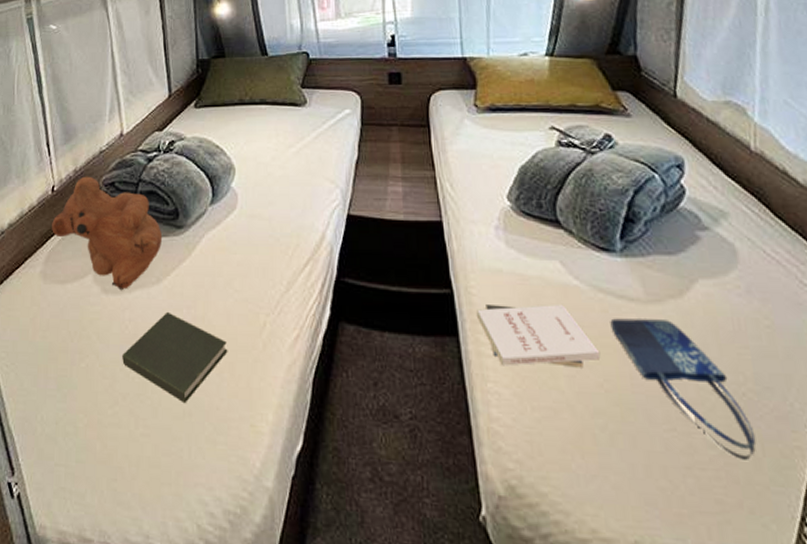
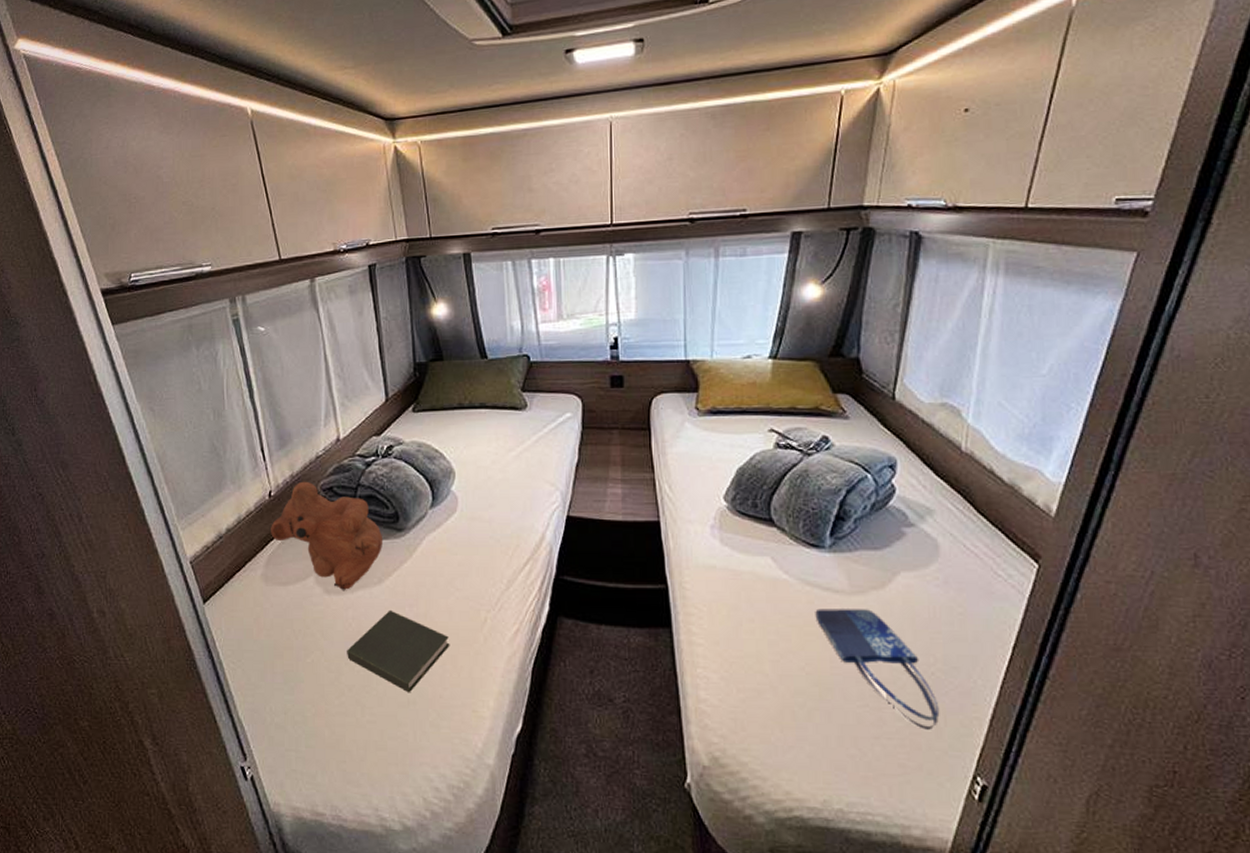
books: present [475,303,601,368] -> none [689,596,804,654]

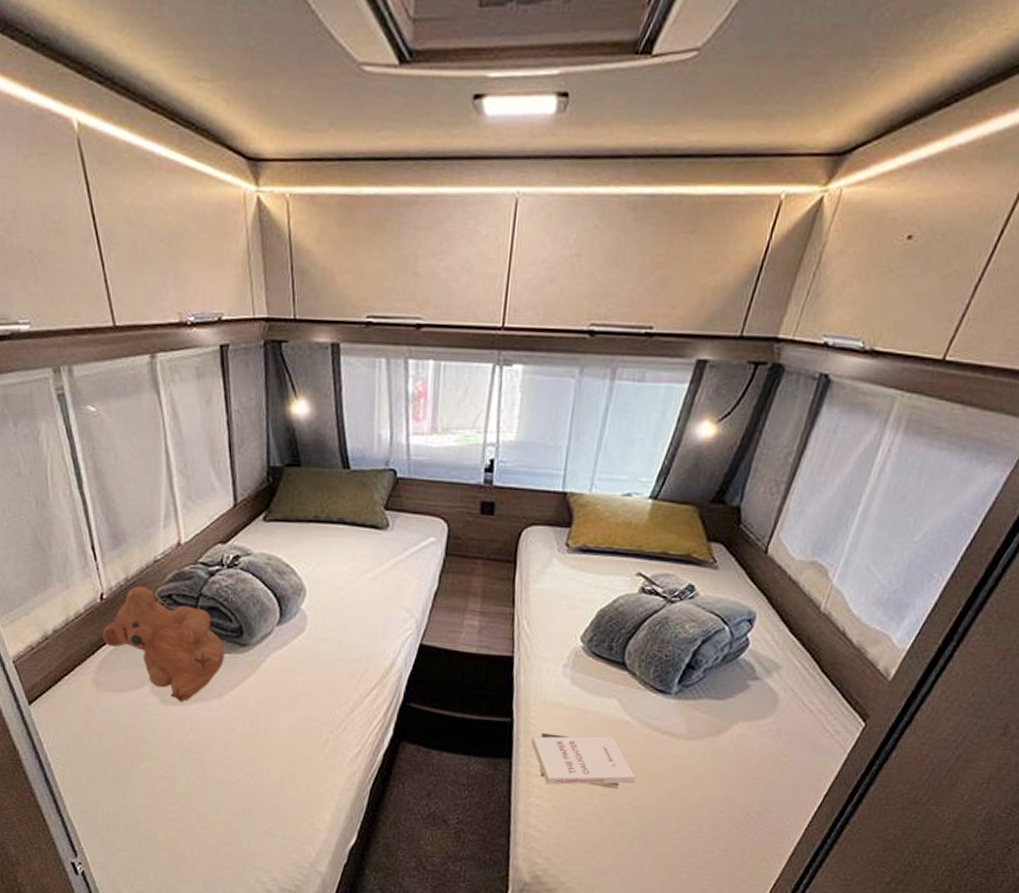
book: present [347,609,450,693] -> none [183,723,290,804]
books: none [689,596,804,654] -> present [531,733,636,789]
shopping bag: present [815,608,940,730] -> none [650,750,748,862]

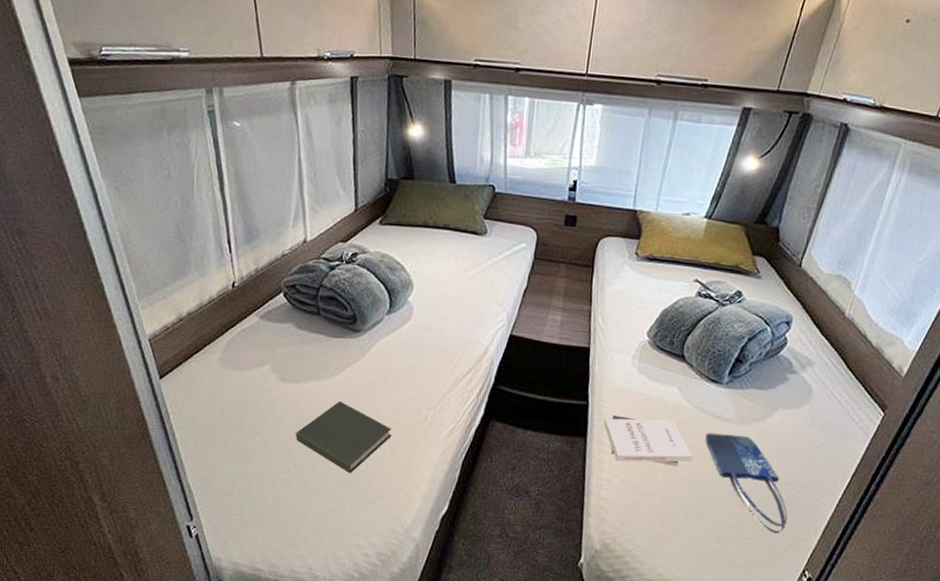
teddy bear: present [103,585,224,703] -> none [231,276,339,381]
book: none [183,723,290,804] -> present [296,400,392,474]
shopping bag: none [650,750,748,862] -> present [705,432,788,534]

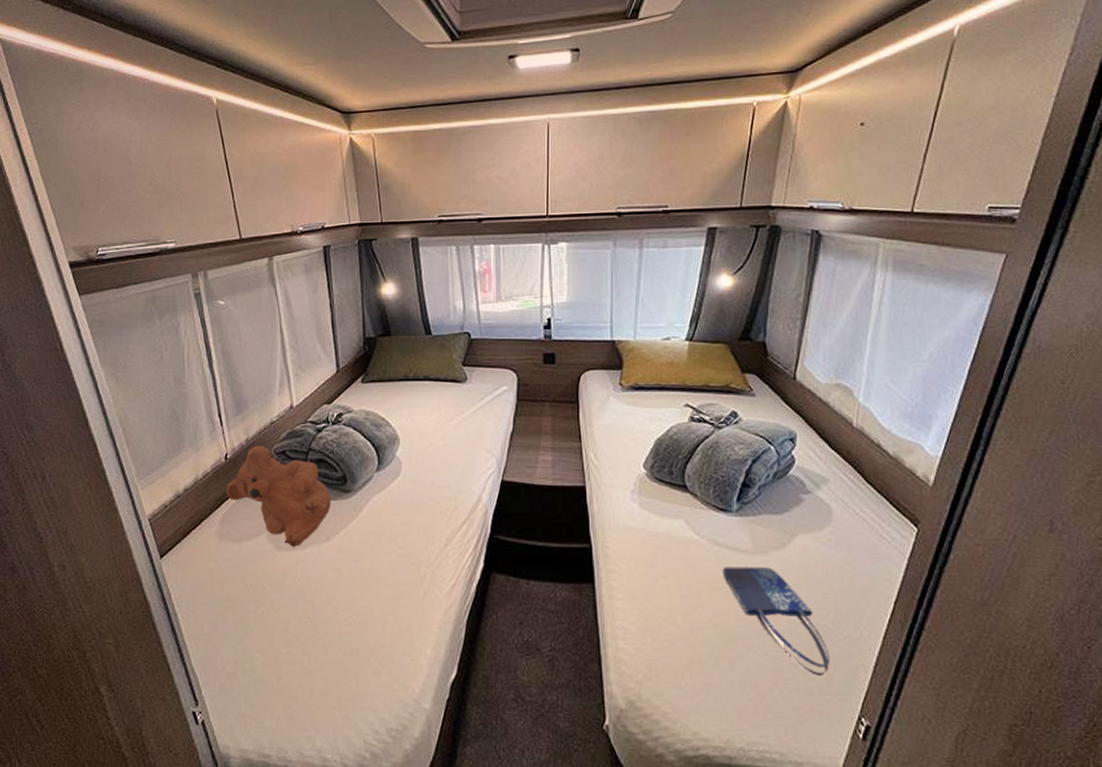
teddy bear: none [231,276,339,381] -> present [226,445,331,548]
book: present [296,400,392,474] -> none [295,565,392,643]
books: present [603,415,693,466] -> none [610,555,712,607]

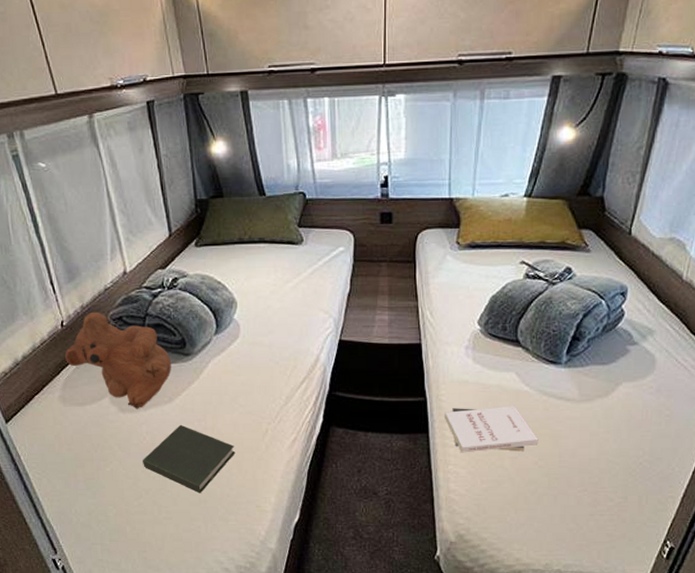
book: none [295,565,392,643] -> present [143,424,236,494]
books: none [610,555,712,607] -> present [444,405,539,453]
shopping bag: present [722,567,830,676] -> none [549,414,643,507]

